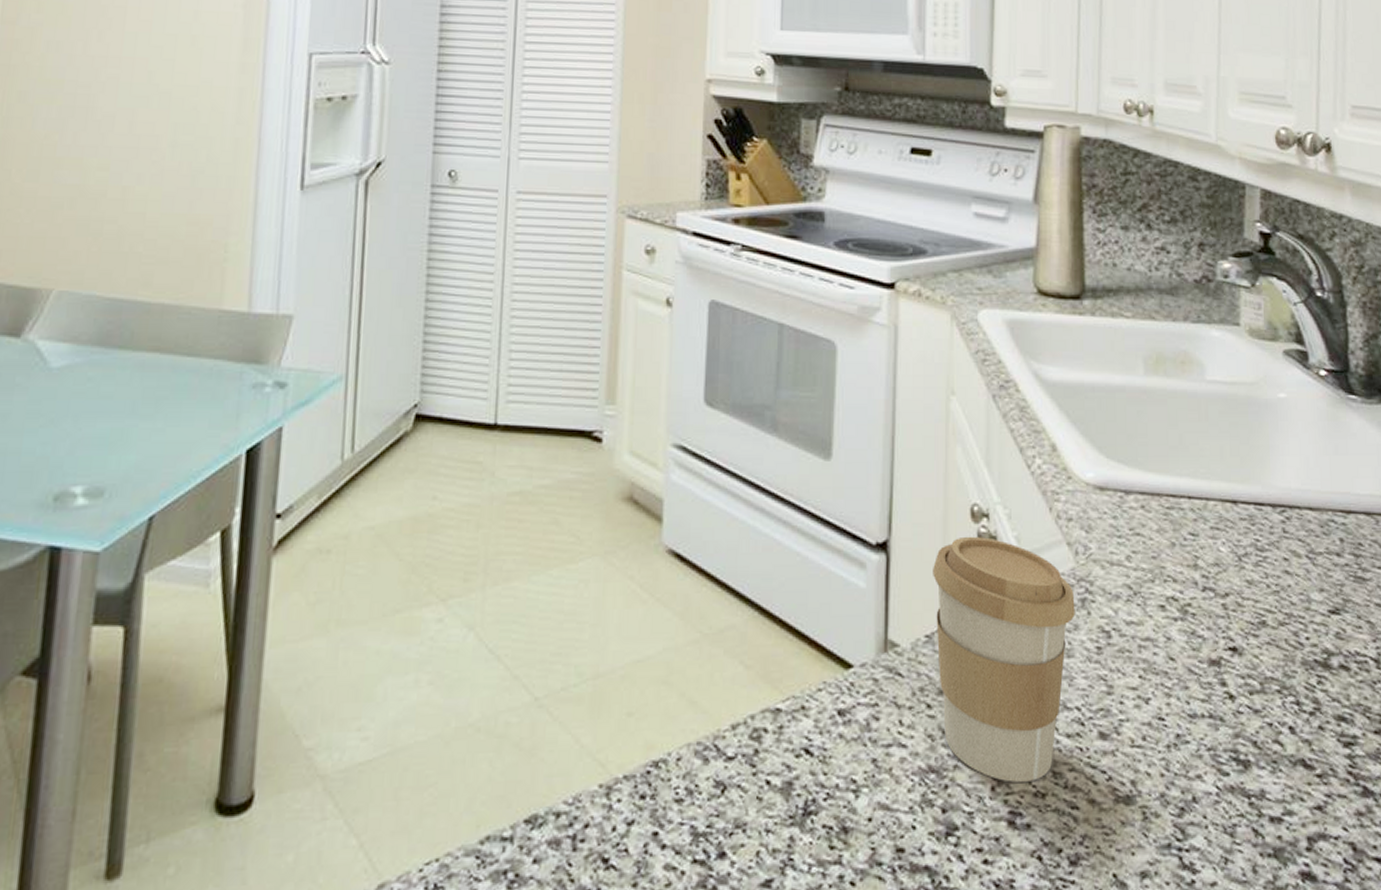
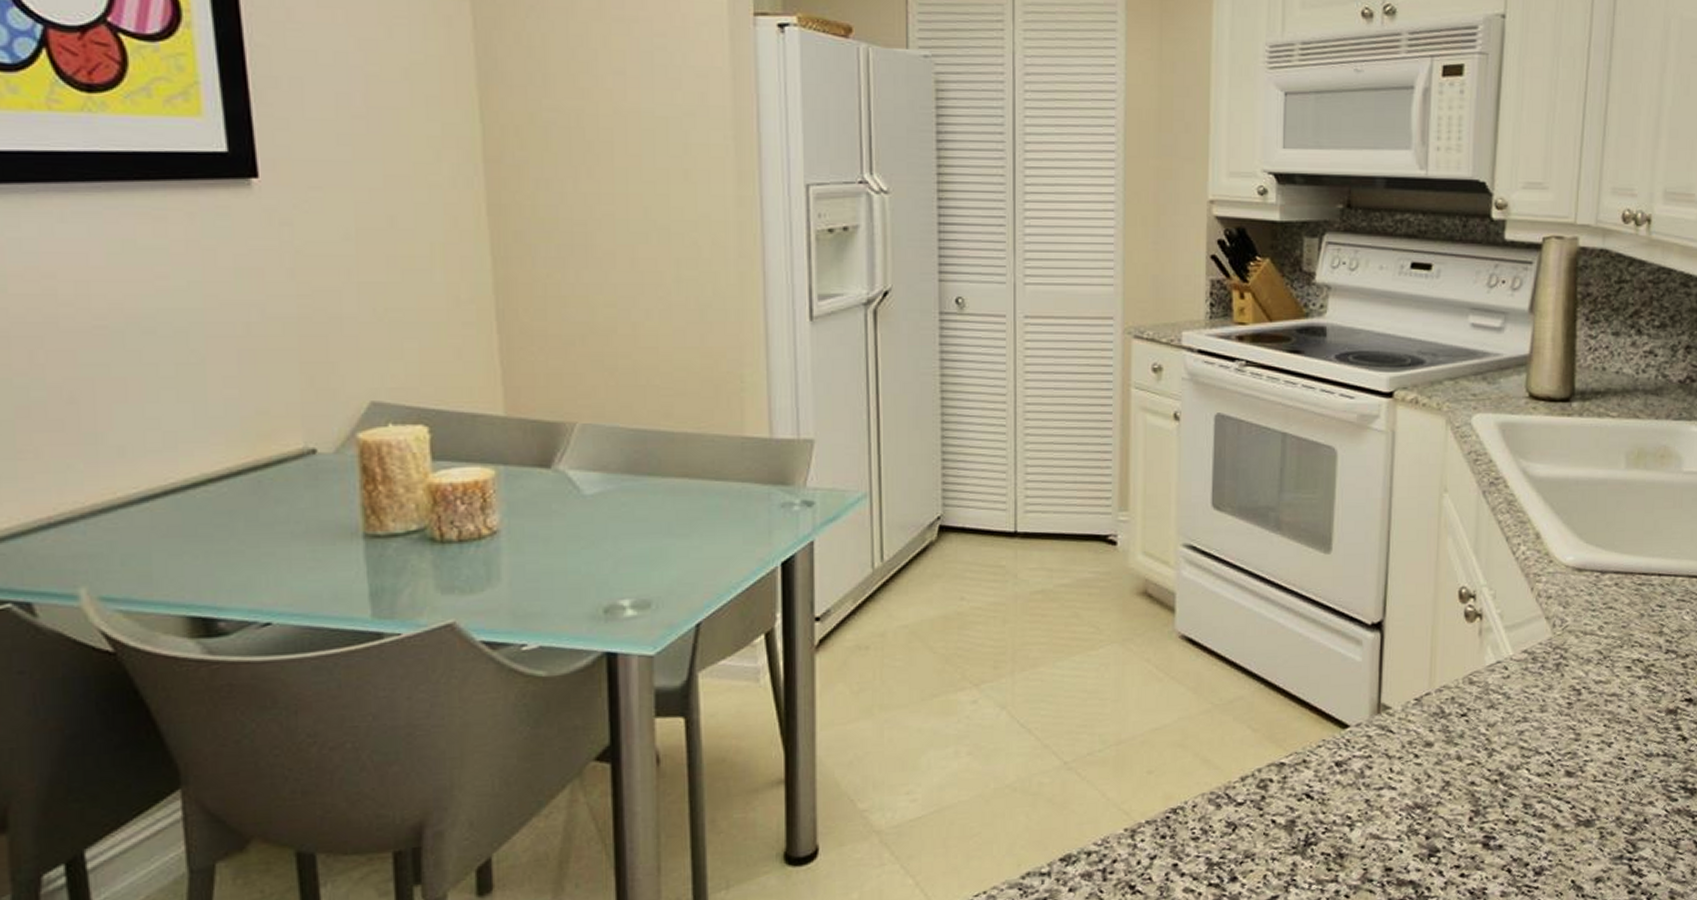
coffee cup: present [933,536,1075,783] -> none [1423,614,1550,814]

